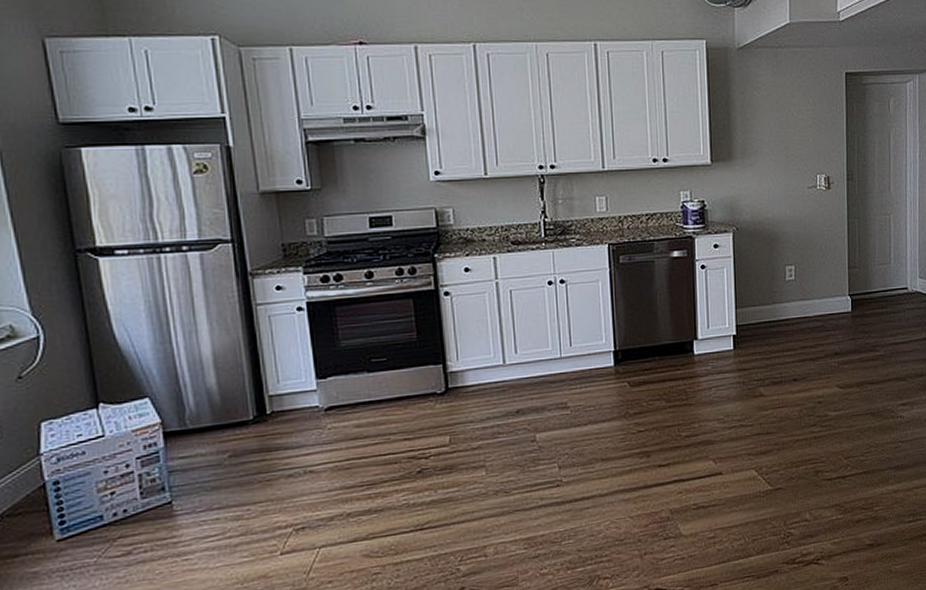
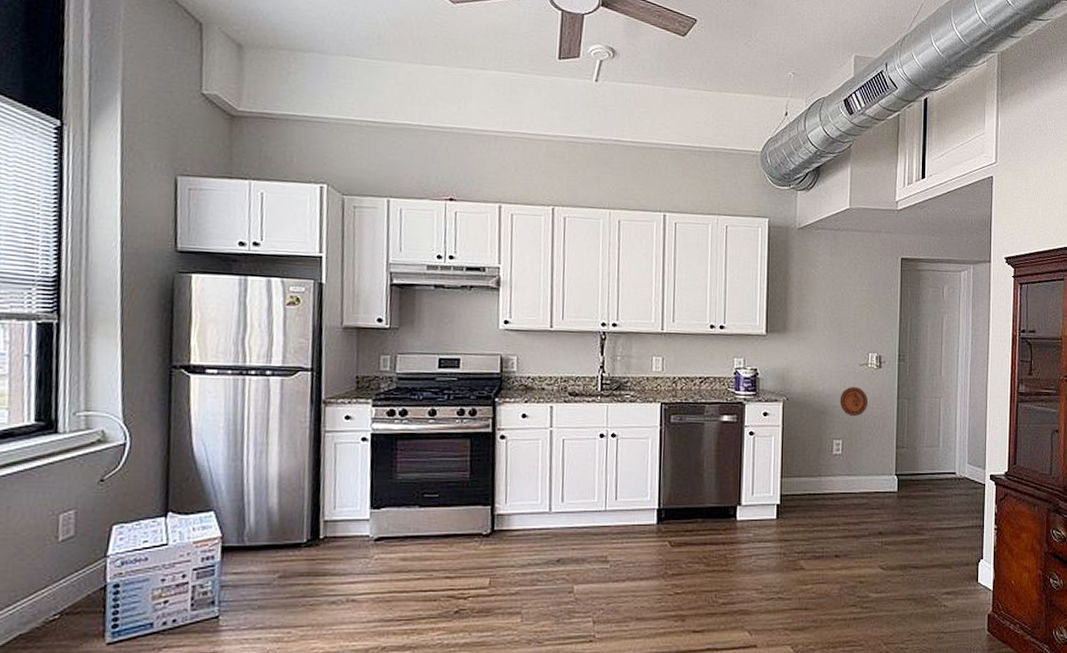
decorative plate: none [790,211,819,241] -> present [840,387,869,417]

